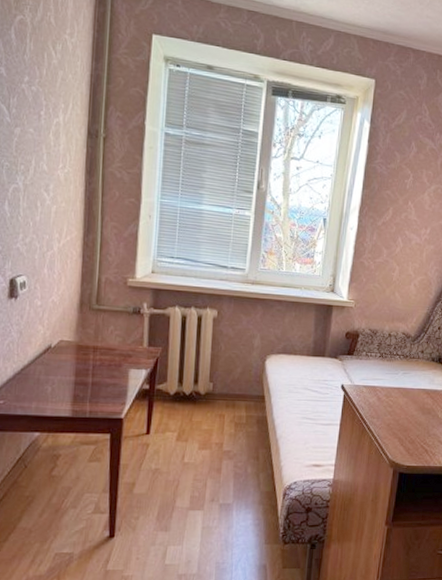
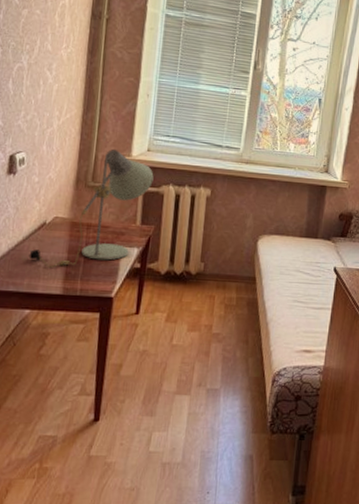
desk lamp: none [35,272,159,391] -> present [29,149,154,268]

